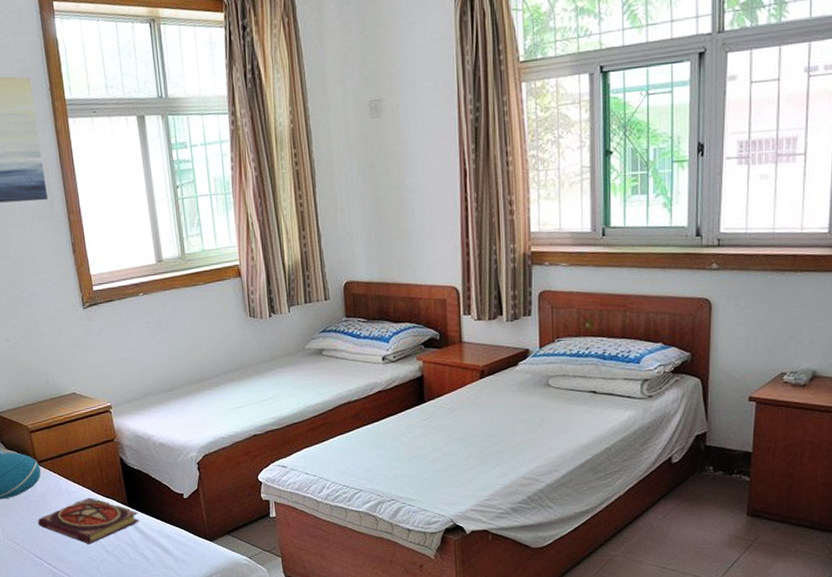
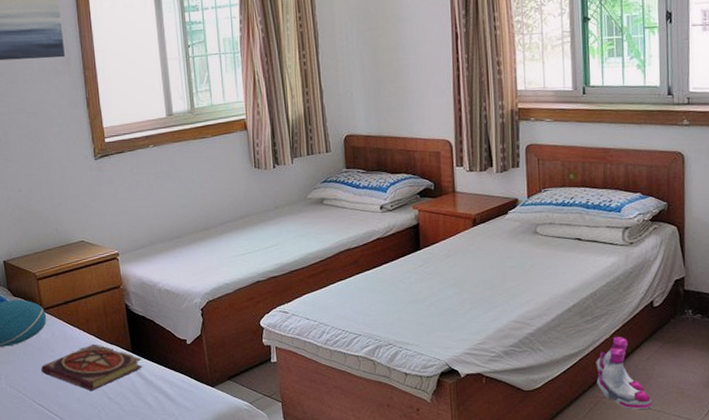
boots: none [608,493,667,568] -> present [596,336,652,409]

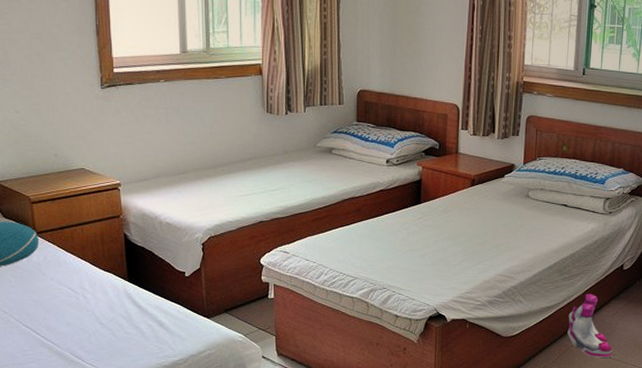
book: present [40,344,142,392] -> none [29,270,137,316]

